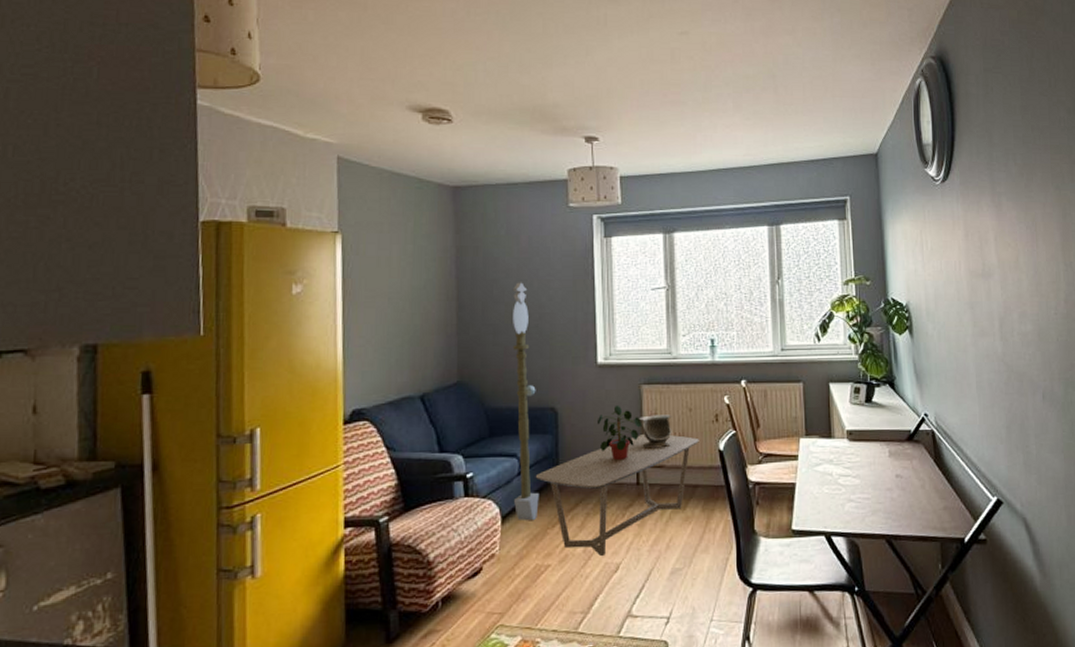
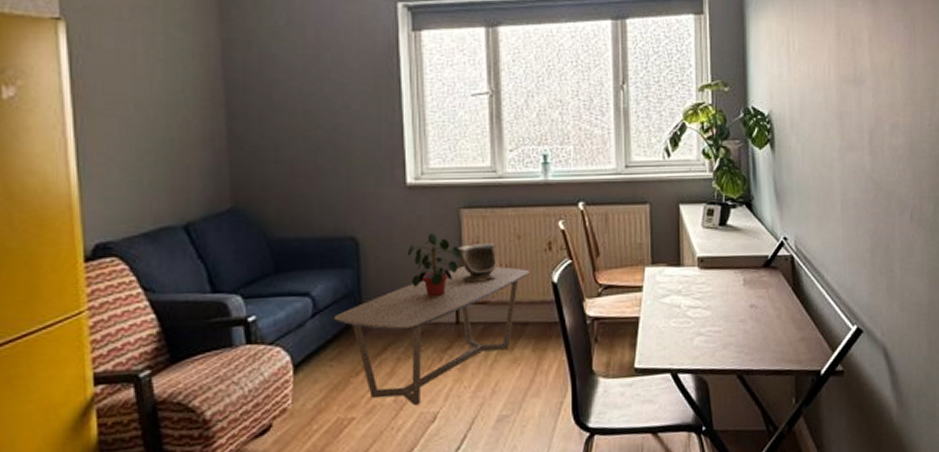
magic staff: present [512,282,539,521] -> none [297,85,339,370]

